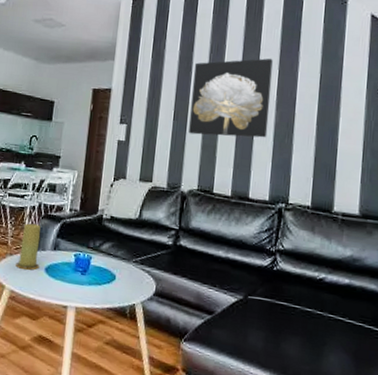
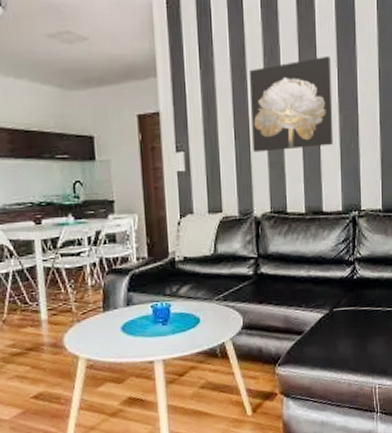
candle: present [16,223,41,270] -> none [86,282,114,334]

